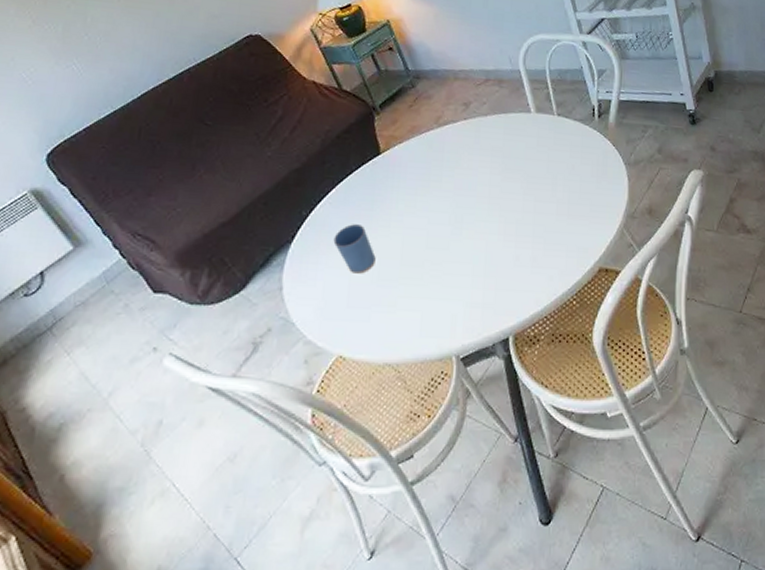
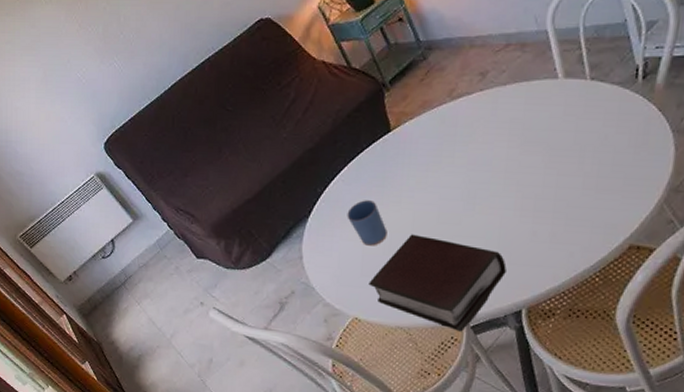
bible: none [355,260,493,365] -> present [368,234,507,332]

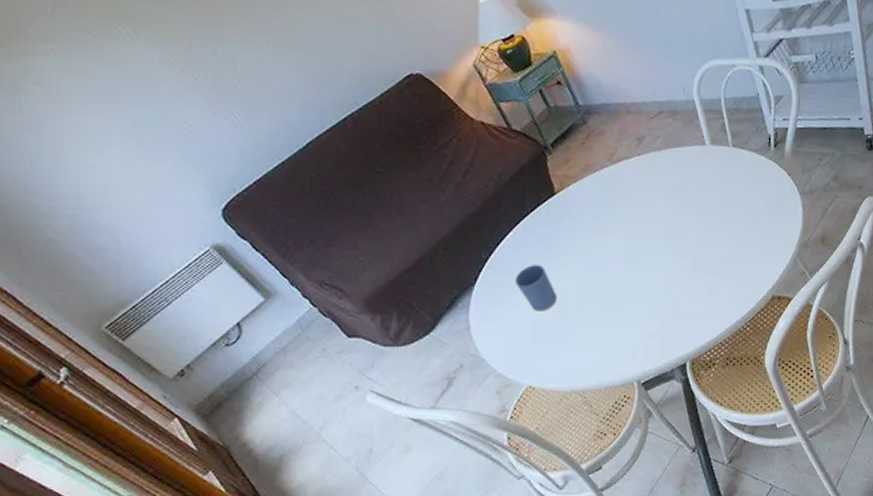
bible: present [368,234,507,332] -> none [541,297,671,390]

